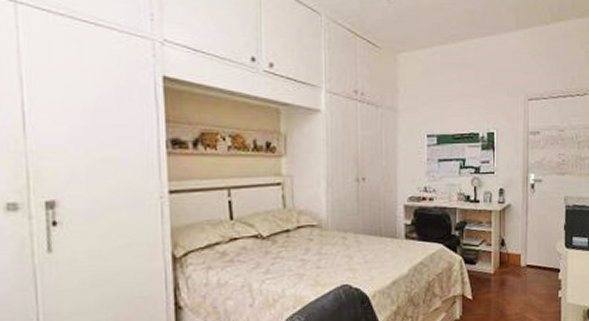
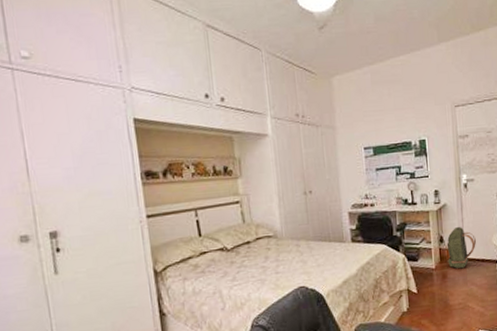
backpack: none [506,229,539,276] -> present [446,226,476,269]

